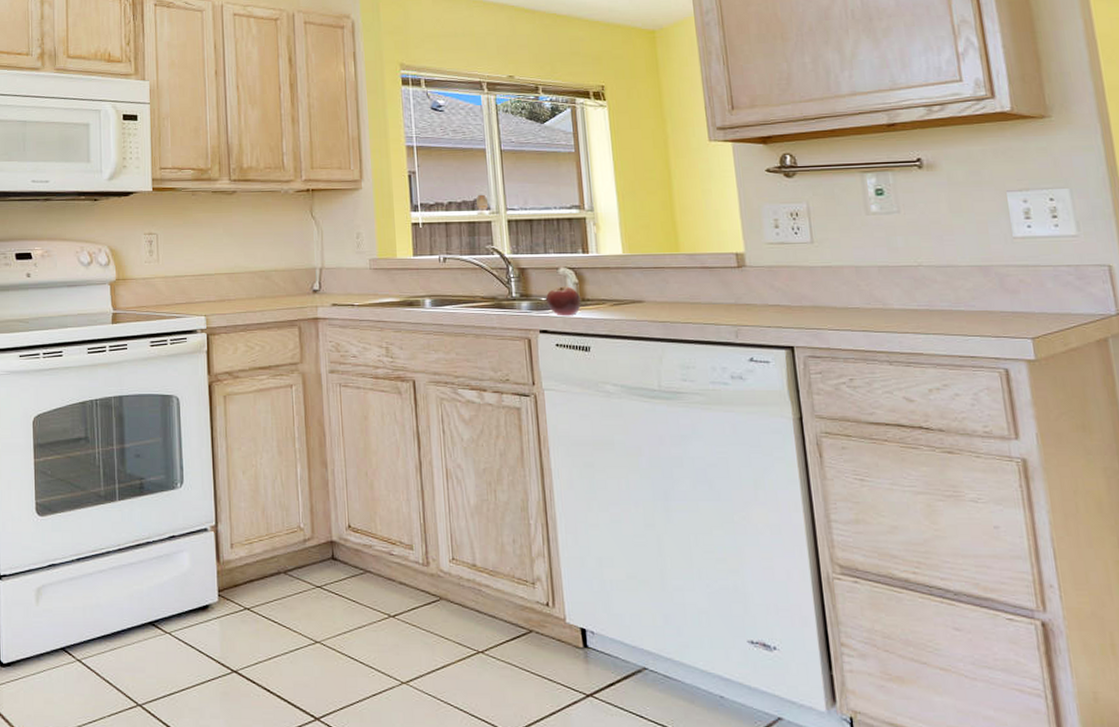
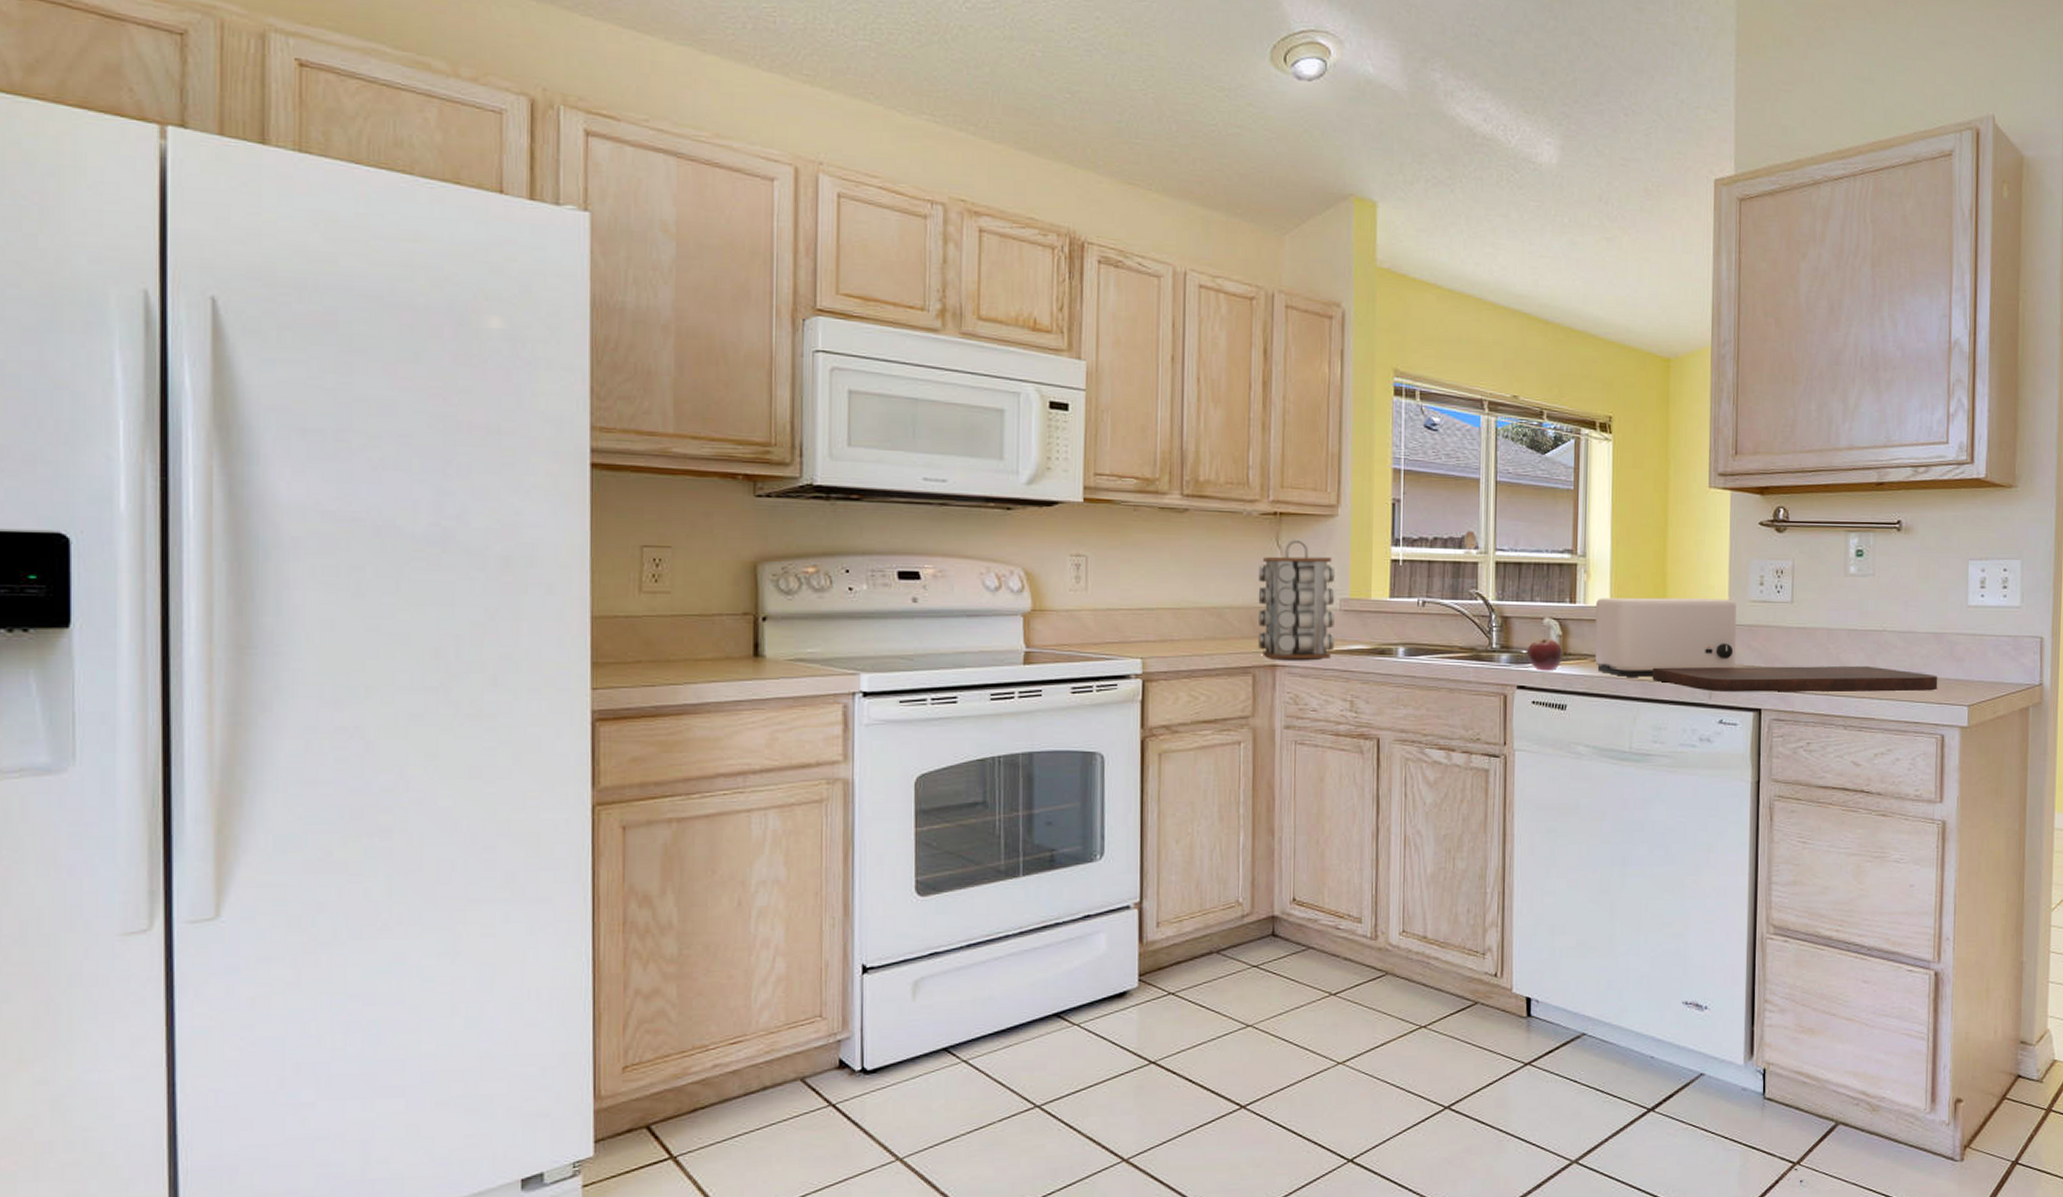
spice rack: none [297,210,367,314] -> present [1258,539,1335,661]
toaster: none [608,243,760,320] -> present [1595,597,1737,678]
cutting board: none [673,301,992,331] -> present [1652,665,1938,692]

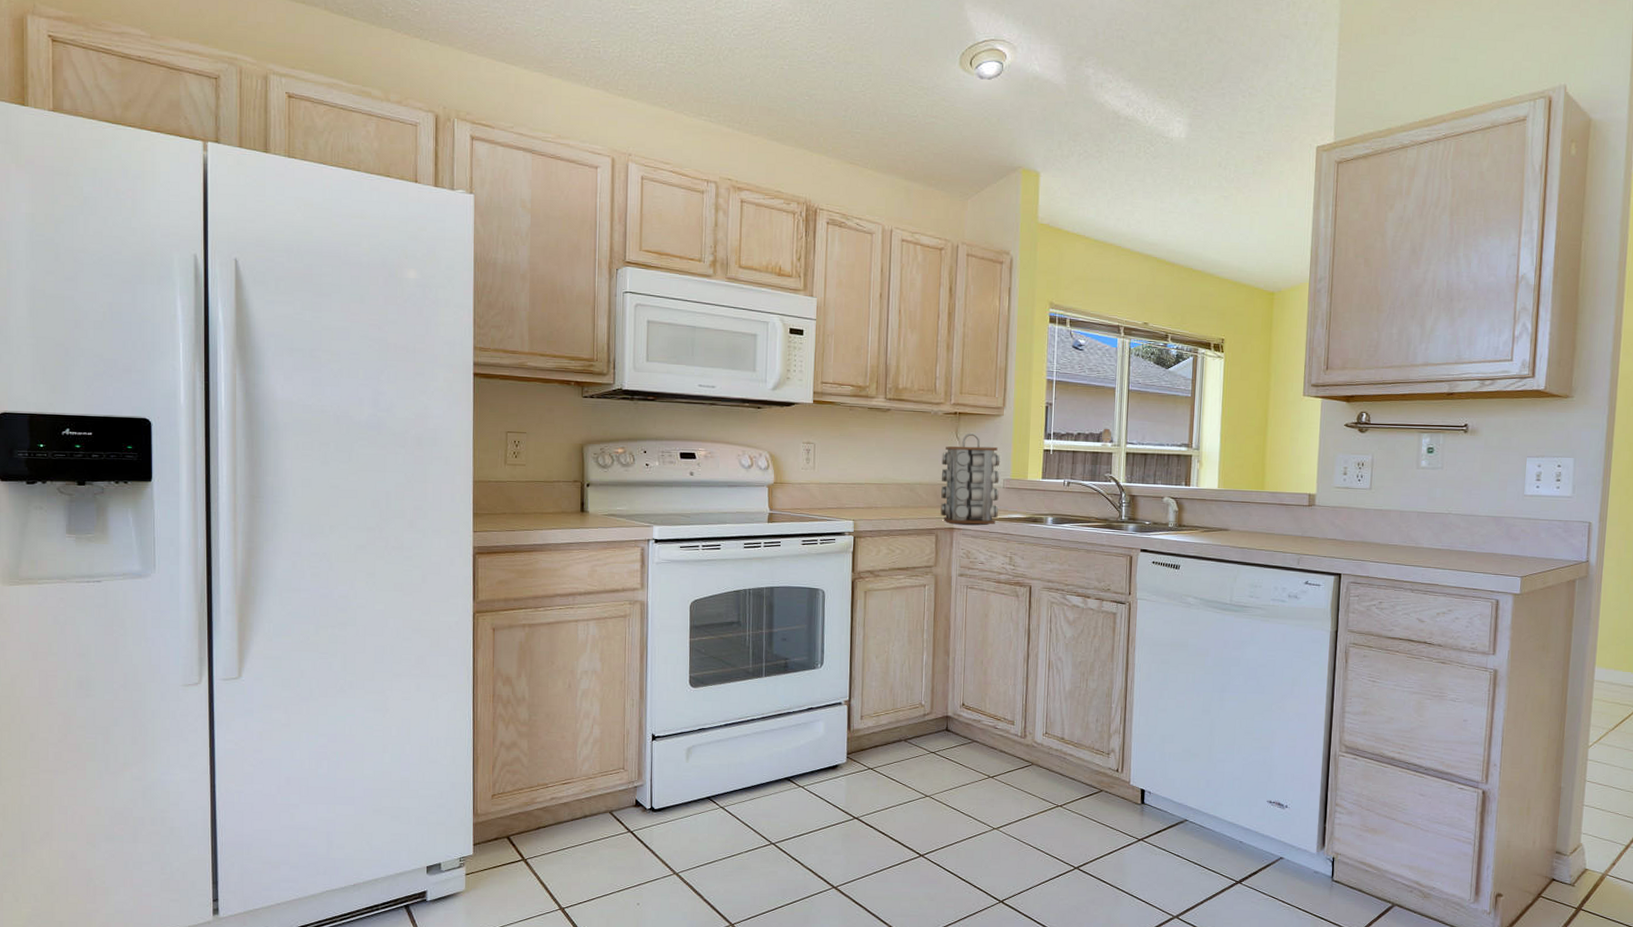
fruit: present [1527,638,1562,671] -> none [1150,513,1178,539]
toaster: present [1595,597,1737,678] -> none [1204,482,1323,546]
cutting board: present [1652,665,1938,692] -> none [1251,538,1496,563]

